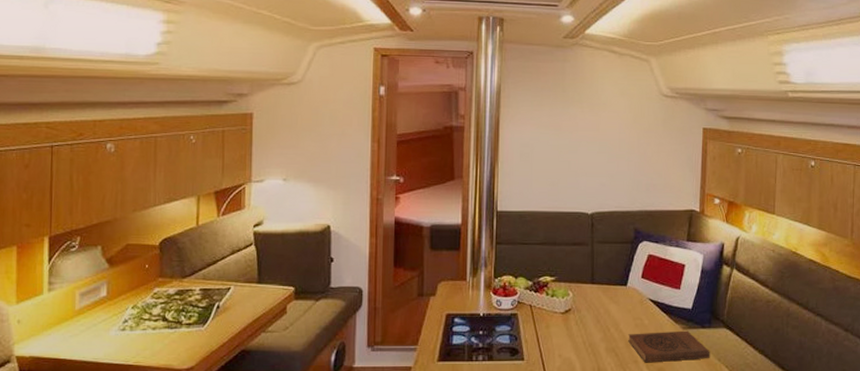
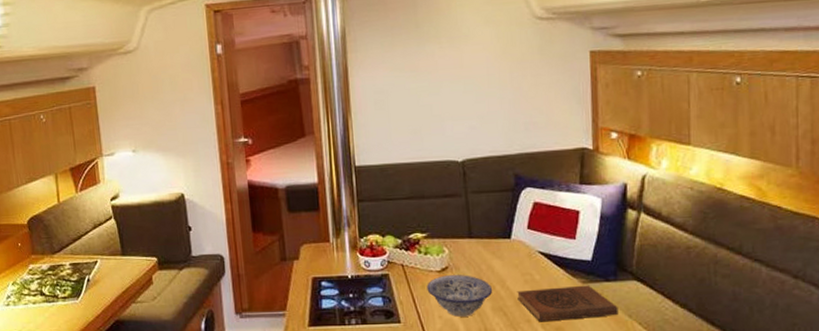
bowl: none [550,317,608,356] -> present [427,275,493,317]

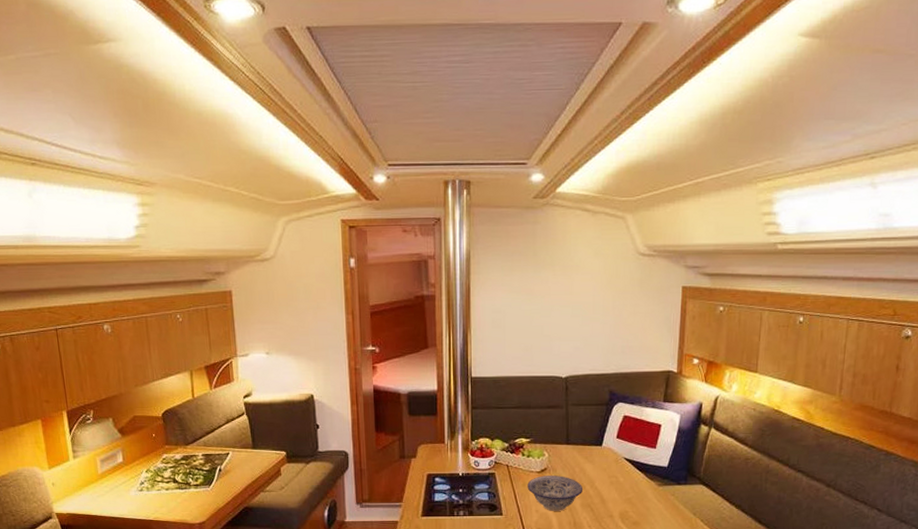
book: present [517,285,619,322] -> none [603,487,686,517]

